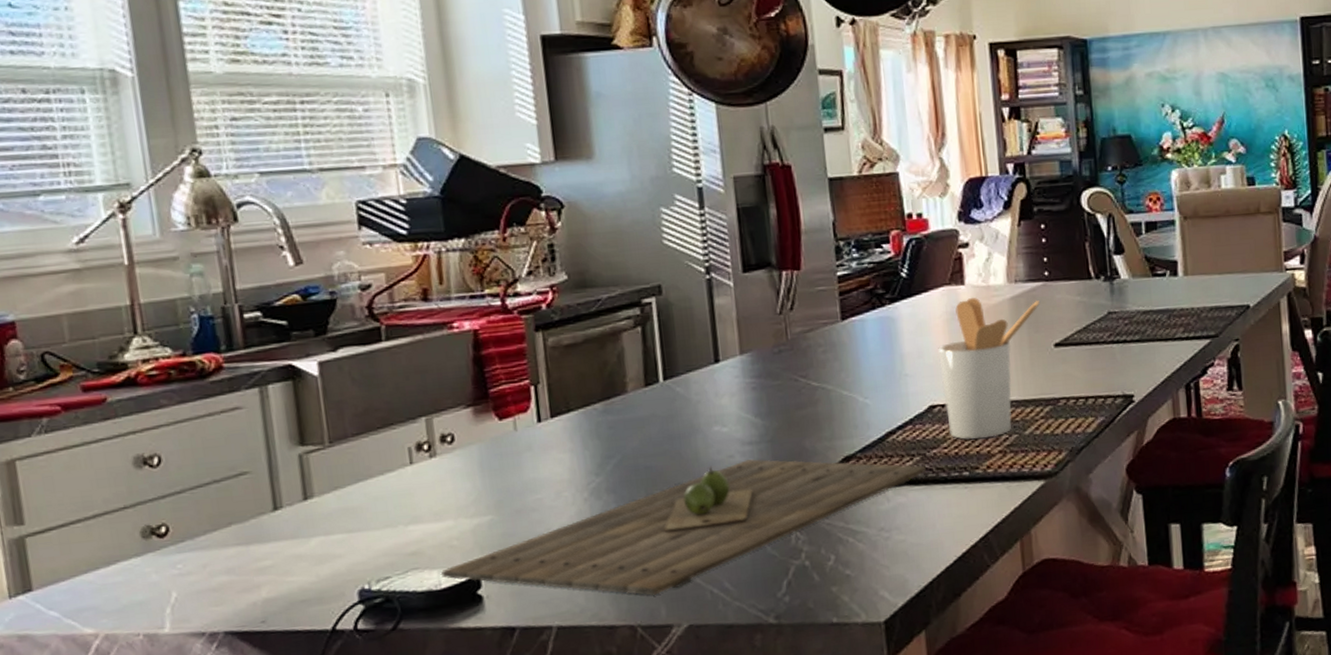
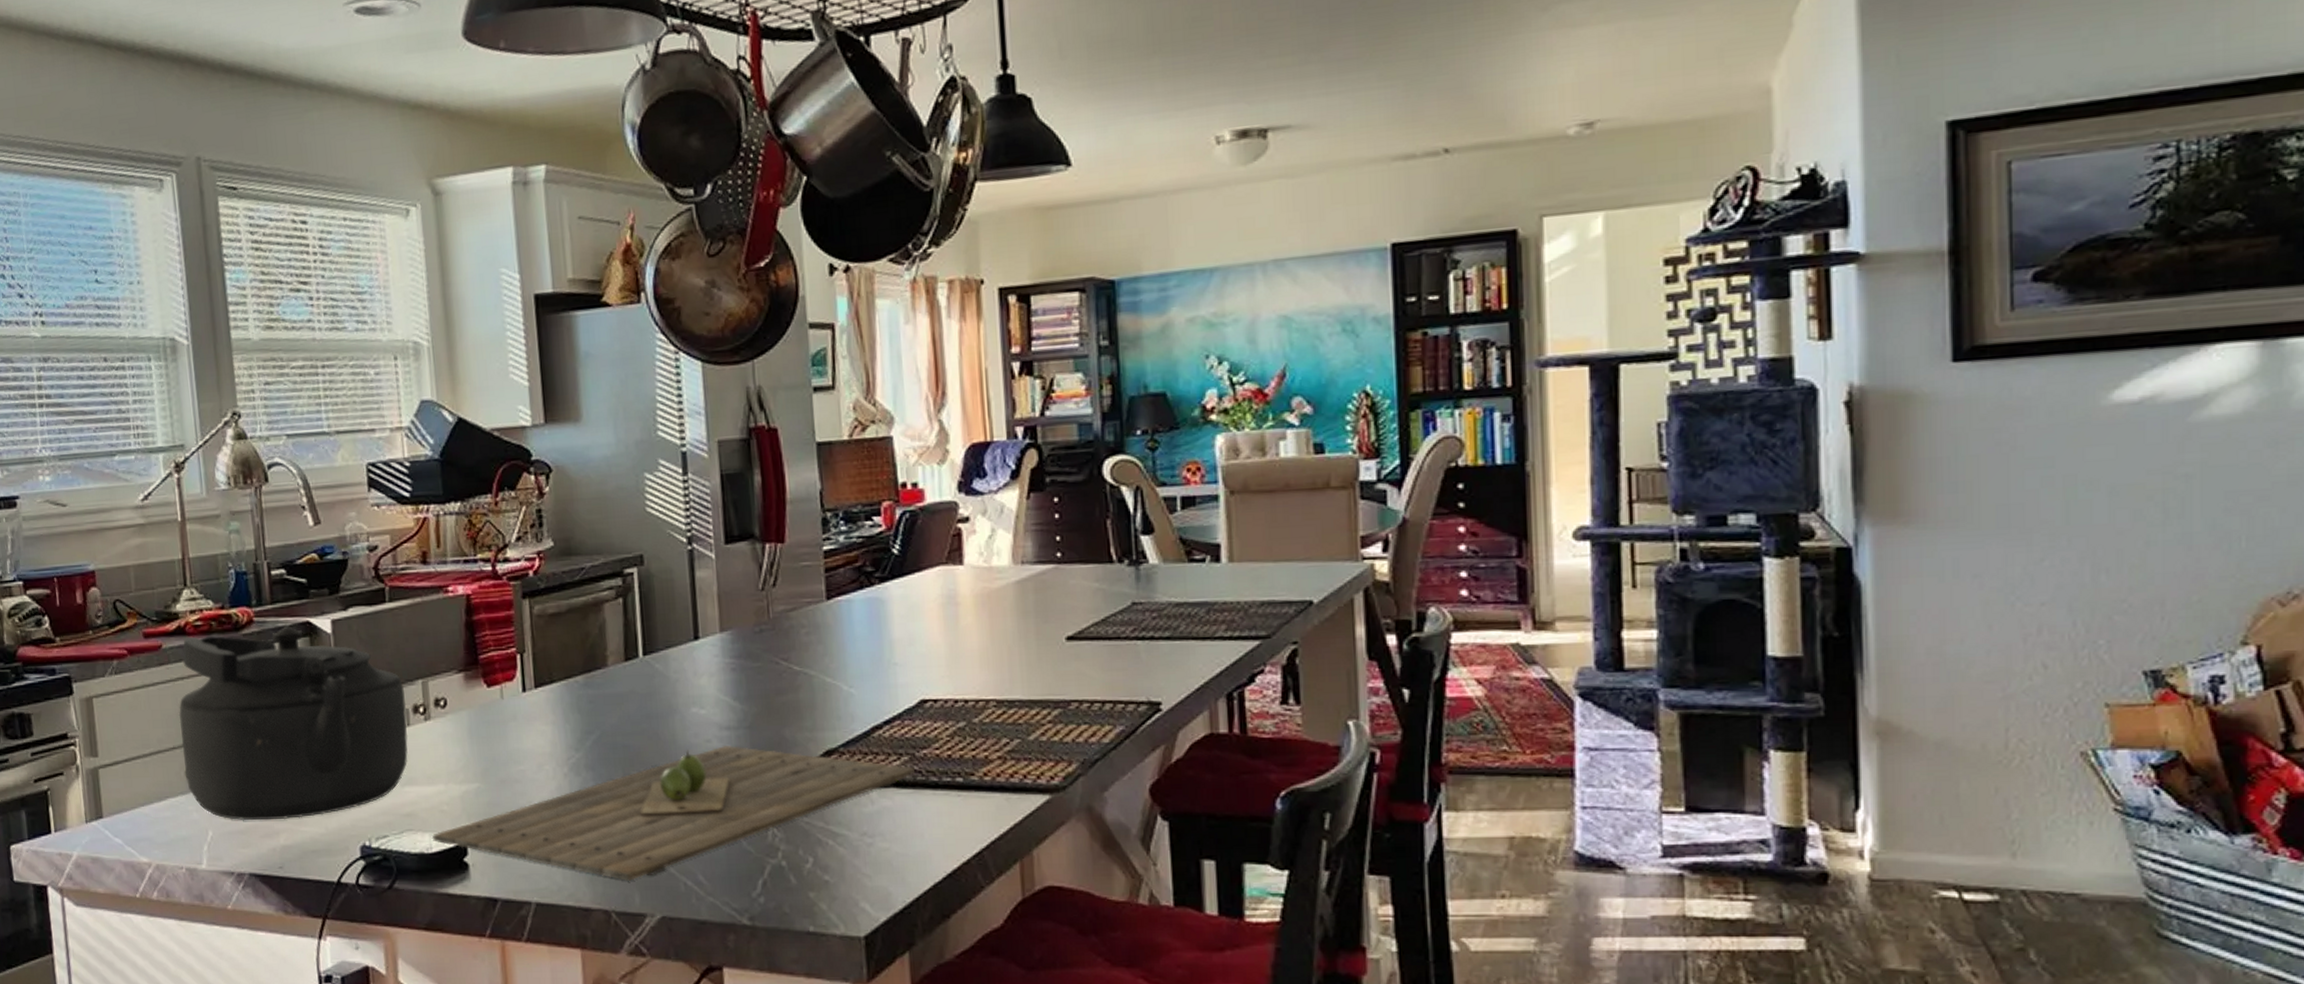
kettle: none [129,372,411,578] -> present [178,627,408,821]
utensil holder: present [937,297,1041,439] -> none [931,579,1051,741]

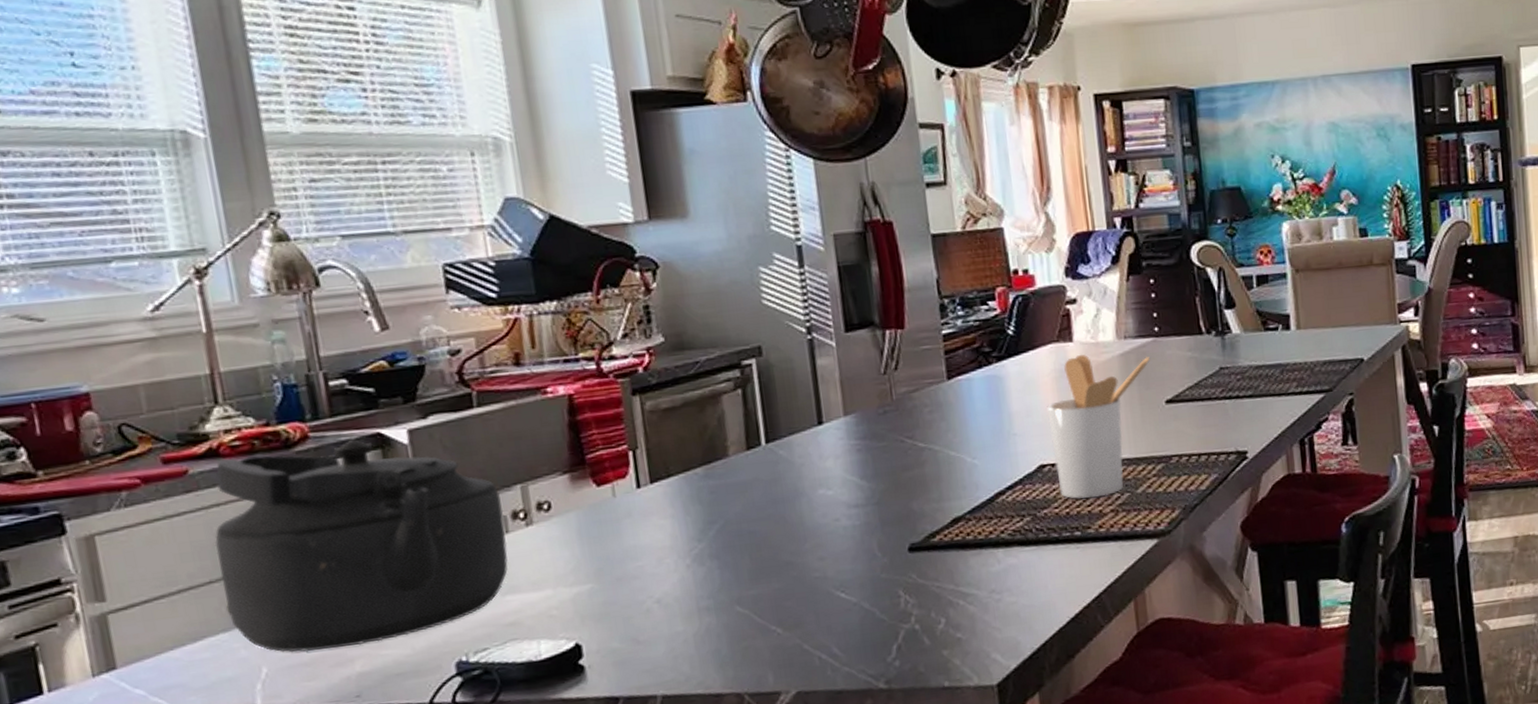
cutting board: present [431,745,916,881] -> none [540,521,1038,663]
utensil holder: none [931,579,1051,741] -> present [1046,354,1151,499]

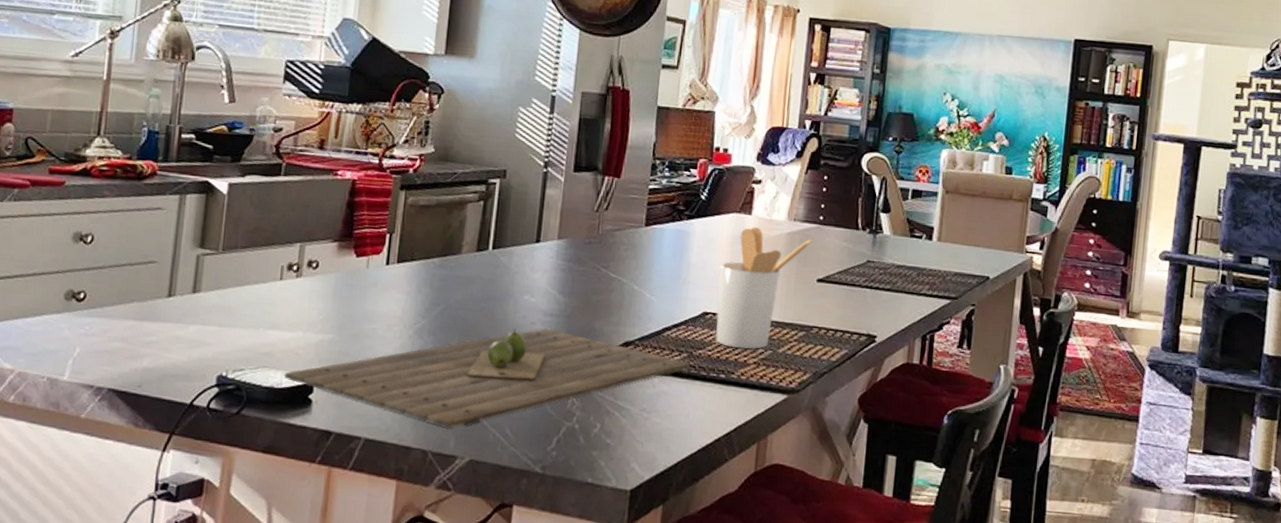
kettle: present [214,441,508,653] -> none [63,179,283,346]
cutting board: none [540,521,1038,663] -> present [283,328,691,428]

